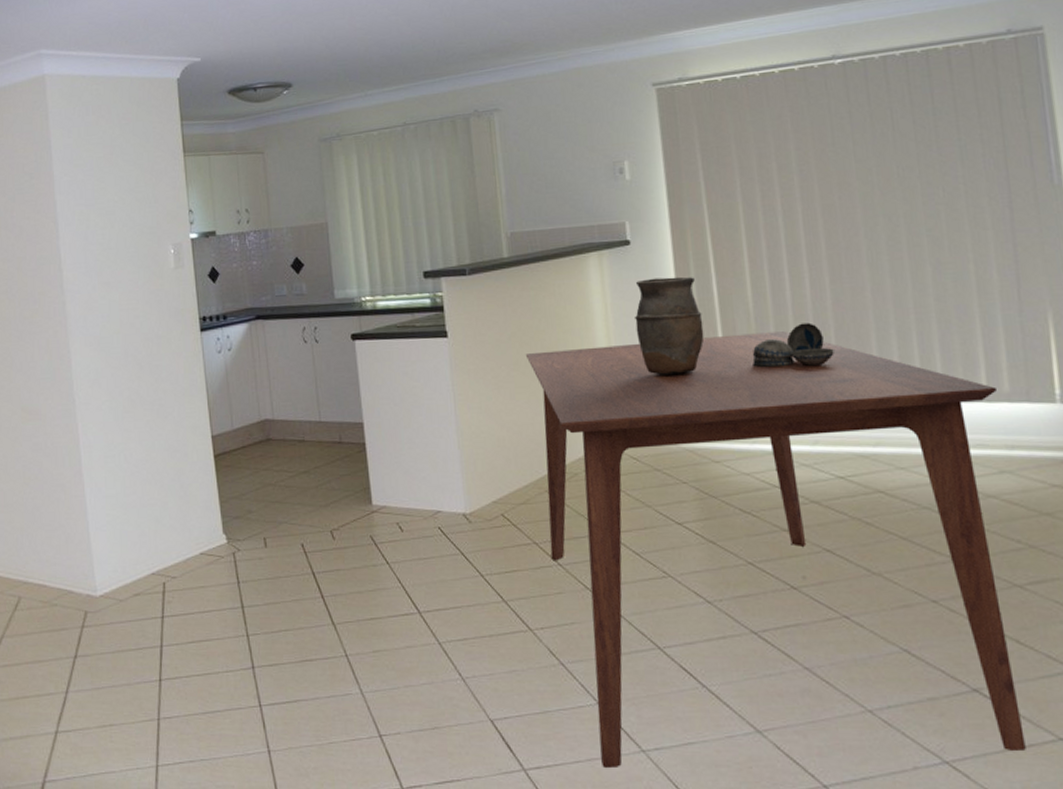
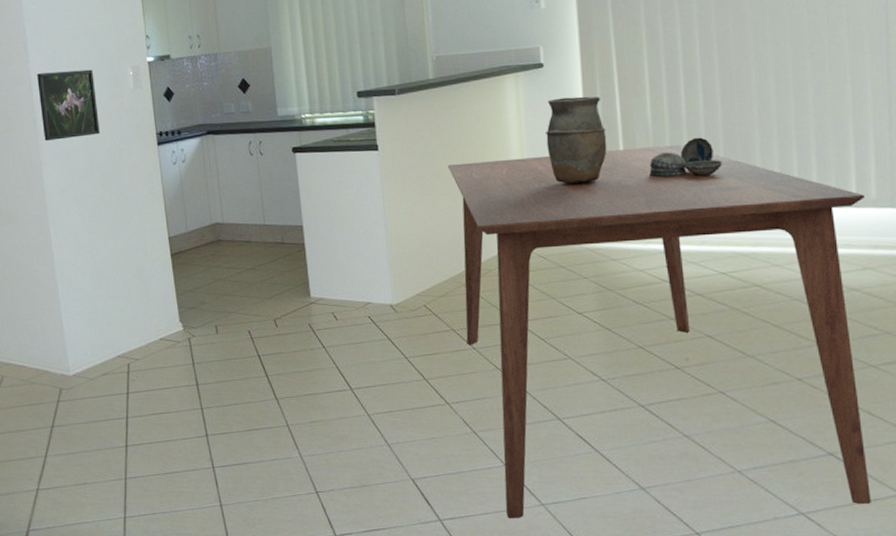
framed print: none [68,247,136,326] -> present [37,69,100,141]

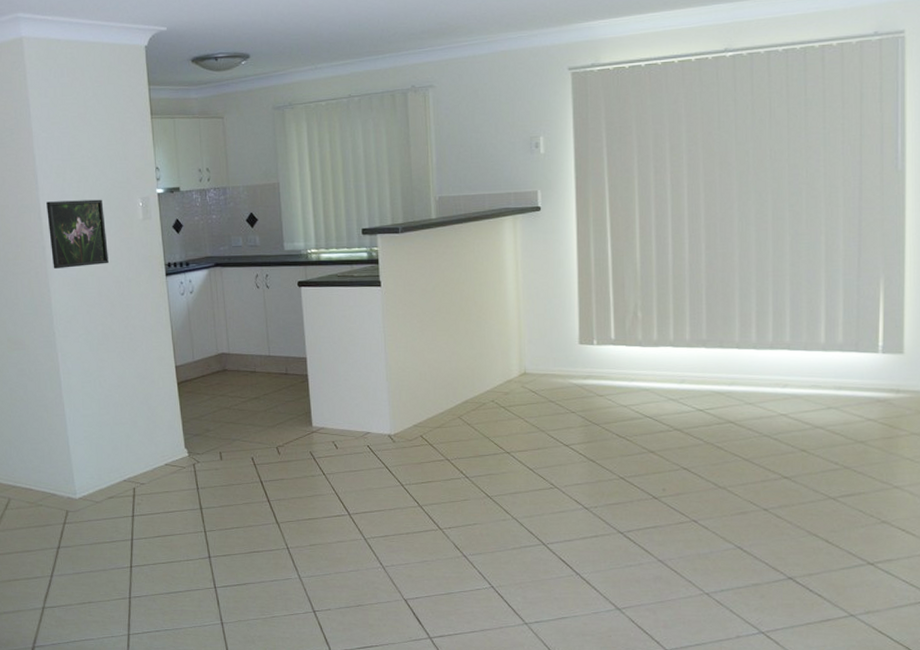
dining table: present [447,144,871,519] -> none [446,287,832,637]
vase: present [545,96,607,184] -> none [540,239,598,323]
decorative bowl: present [649,137,722,178] -> none [636,281,704,319]

